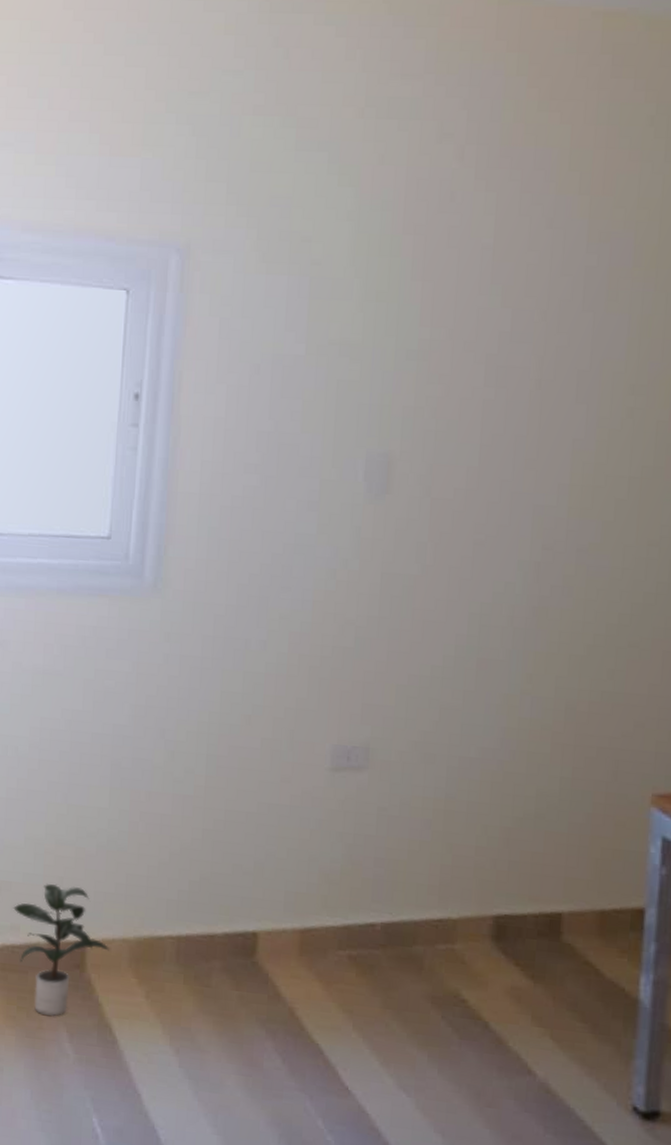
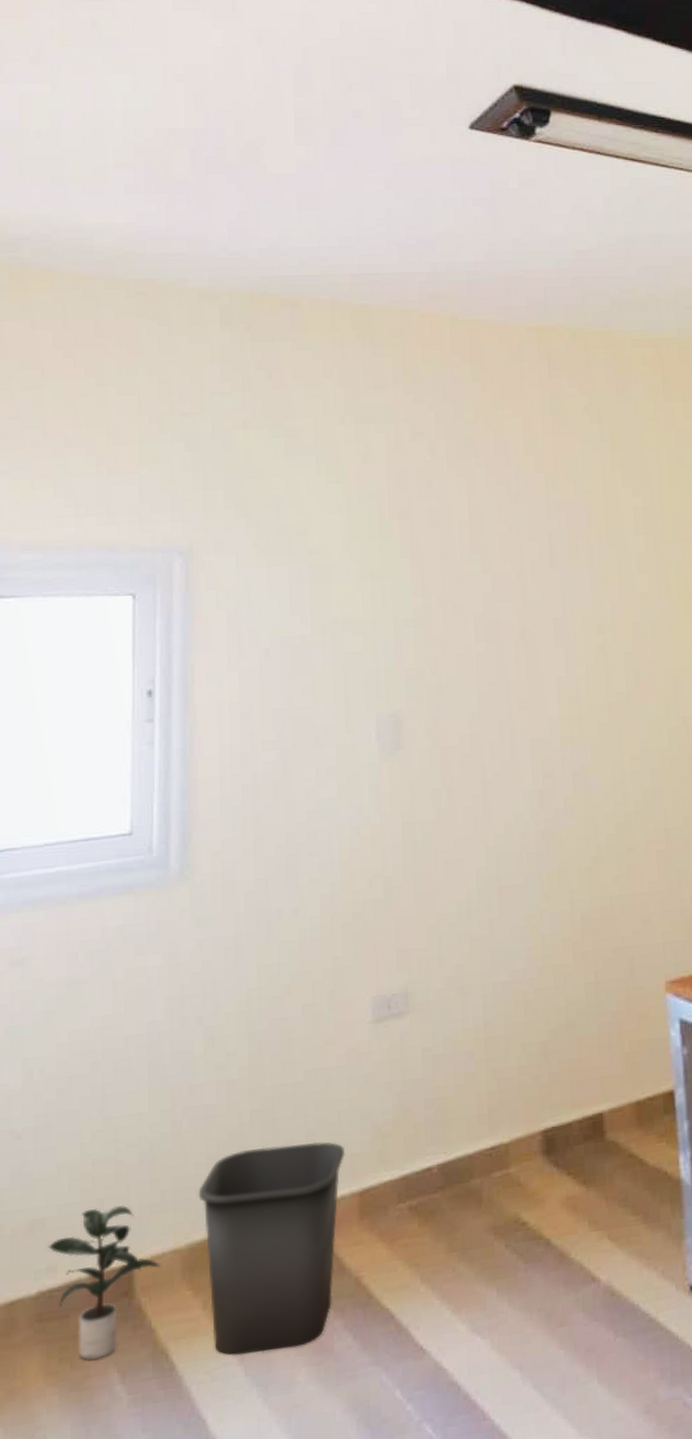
waste bin: none [148,863,291,1056] -> present [198,1141,346,1355]

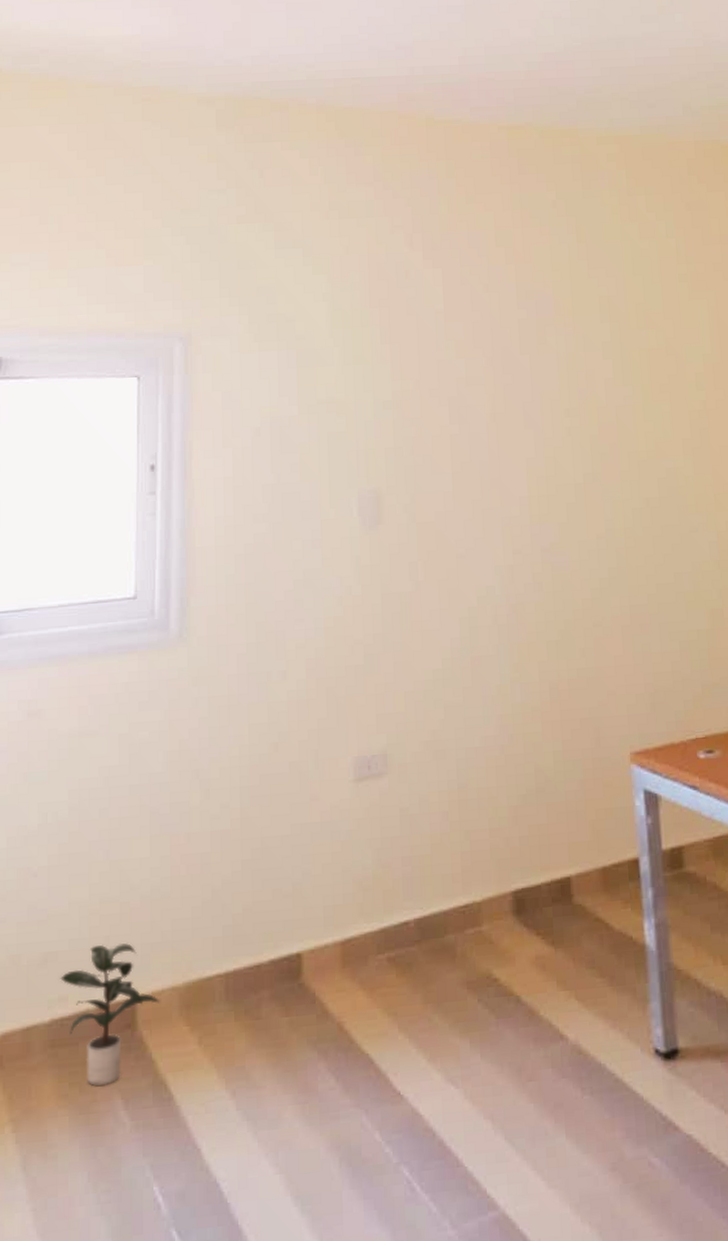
waste bin: present [198,1141,346,1355] -> none [194,892,329,1089]

